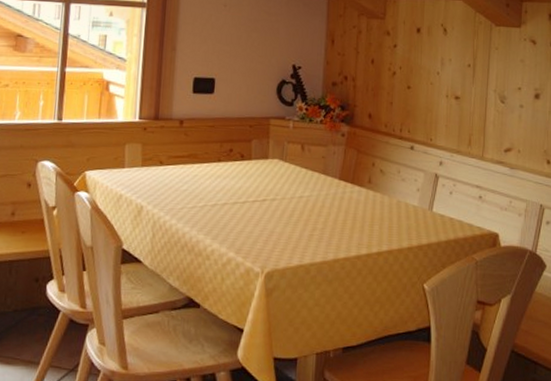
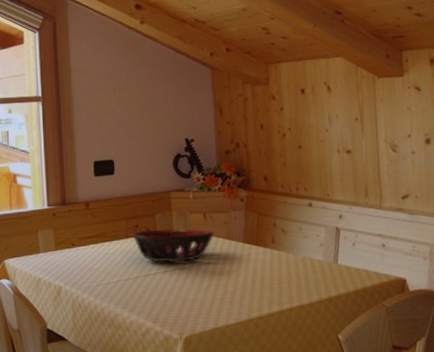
decorative bowl: none [225,155,311,193] -> present [132,228,214,263]

